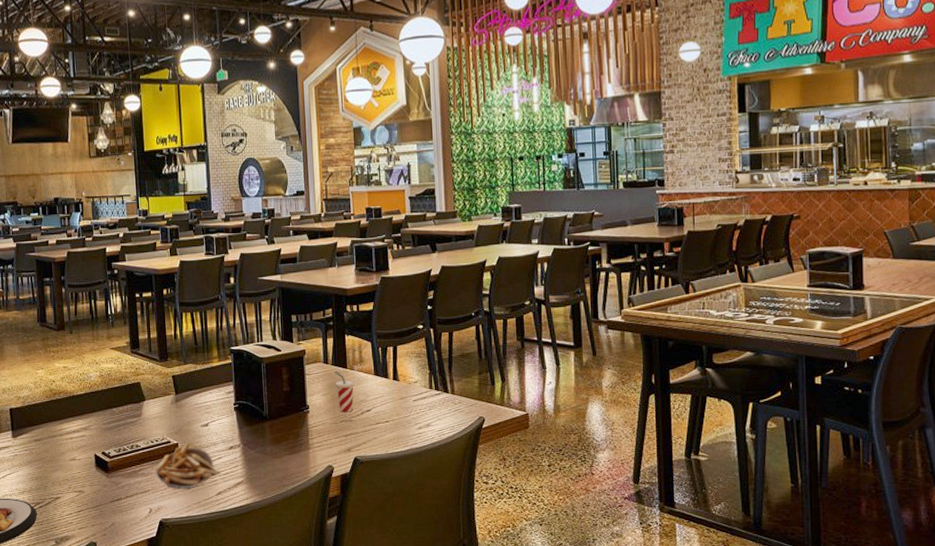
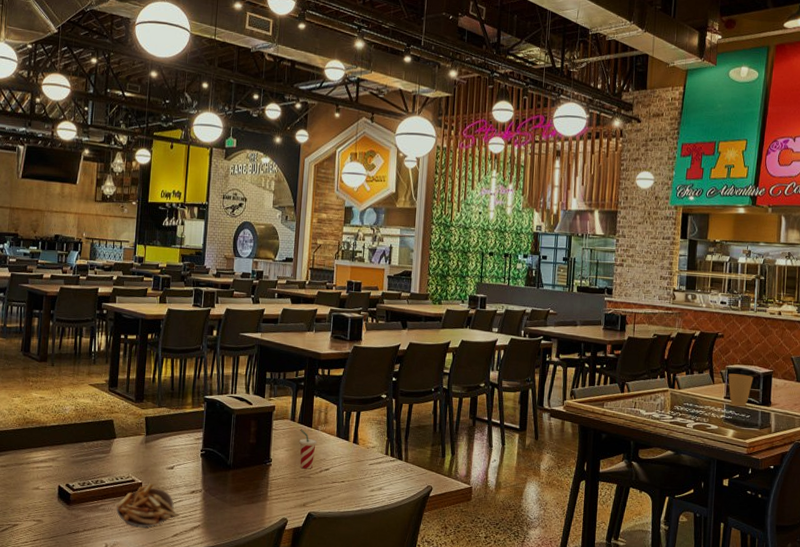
cup: none [810,257,841,295] -> present [728,373,754,408]

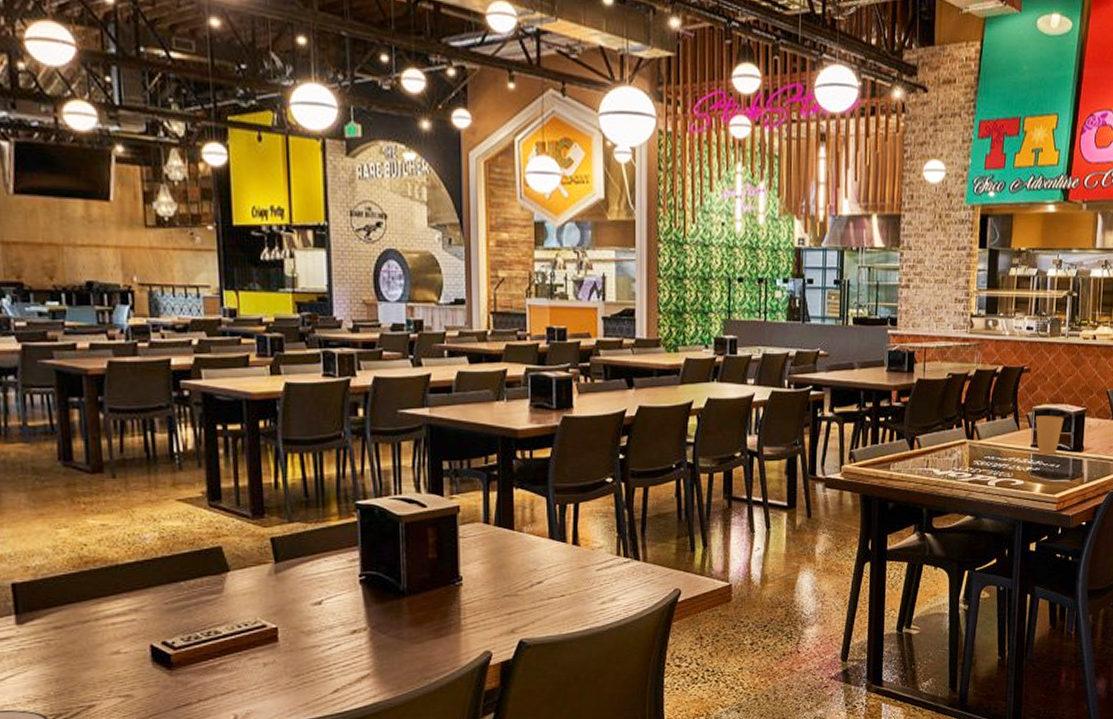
french fries: present [116,483,180,528] -> none [244,627,339,688]
beverage cup: present [299,429,317,469] -> none [498,533,523,585]

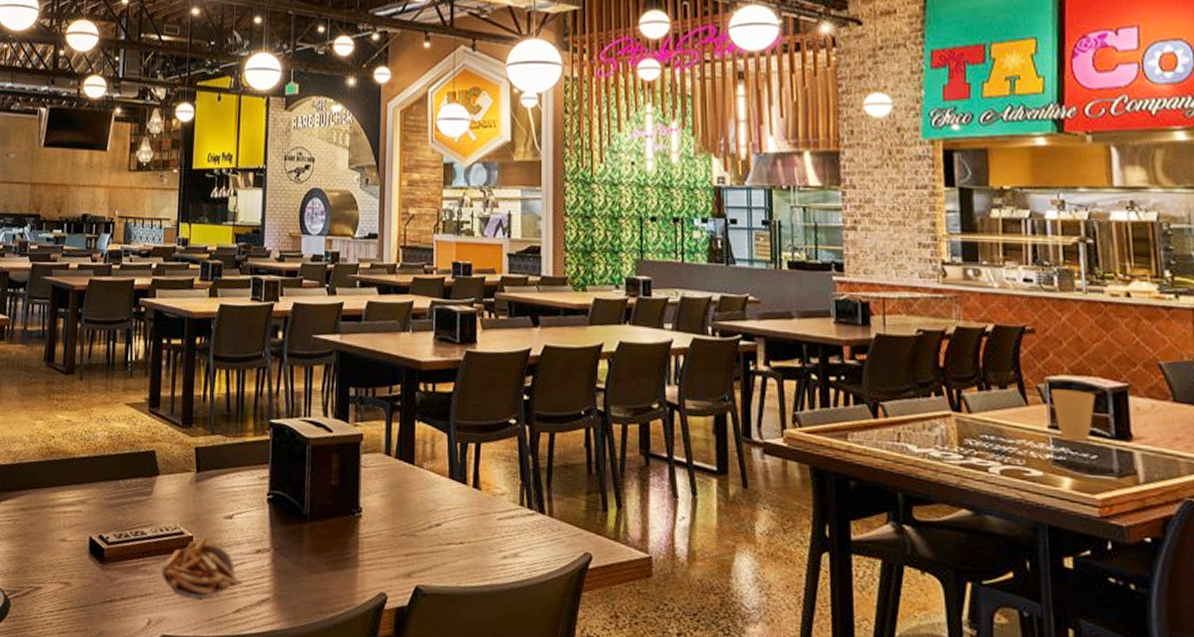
french fries: none [244,627,339,688] -> present [161,537,243,598]

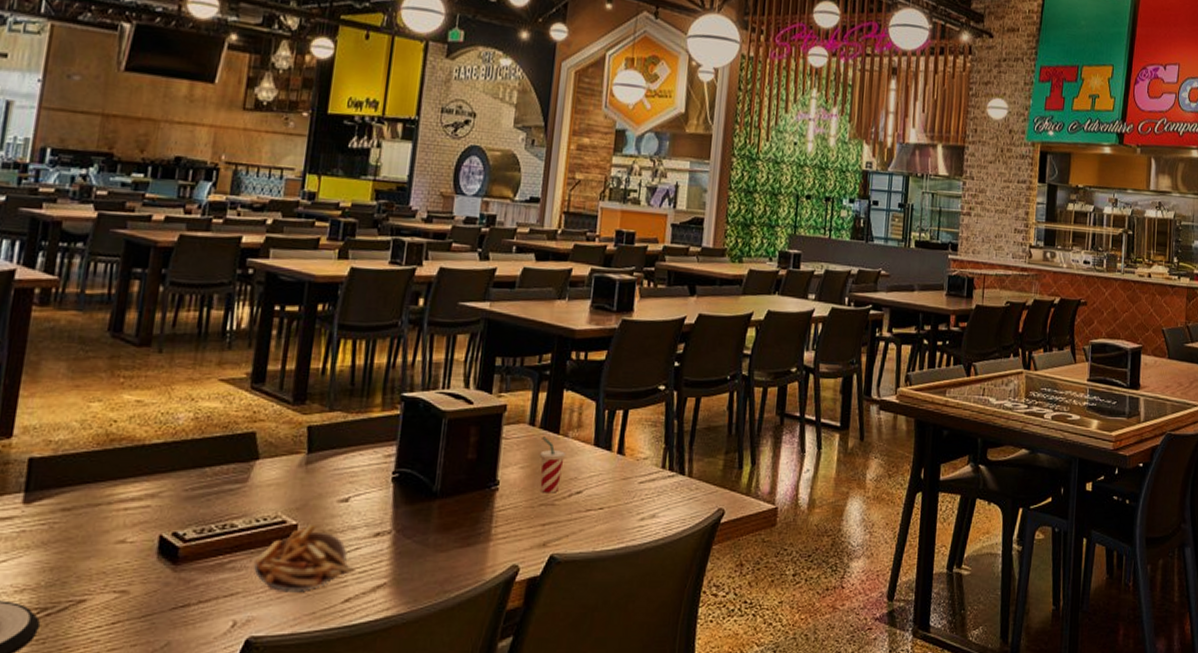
beverage cup: none [398,466,423,524] -> present [540,436,567,493]
cup: present [1051,389,1096,443] -> none [1092,350,1121,392]

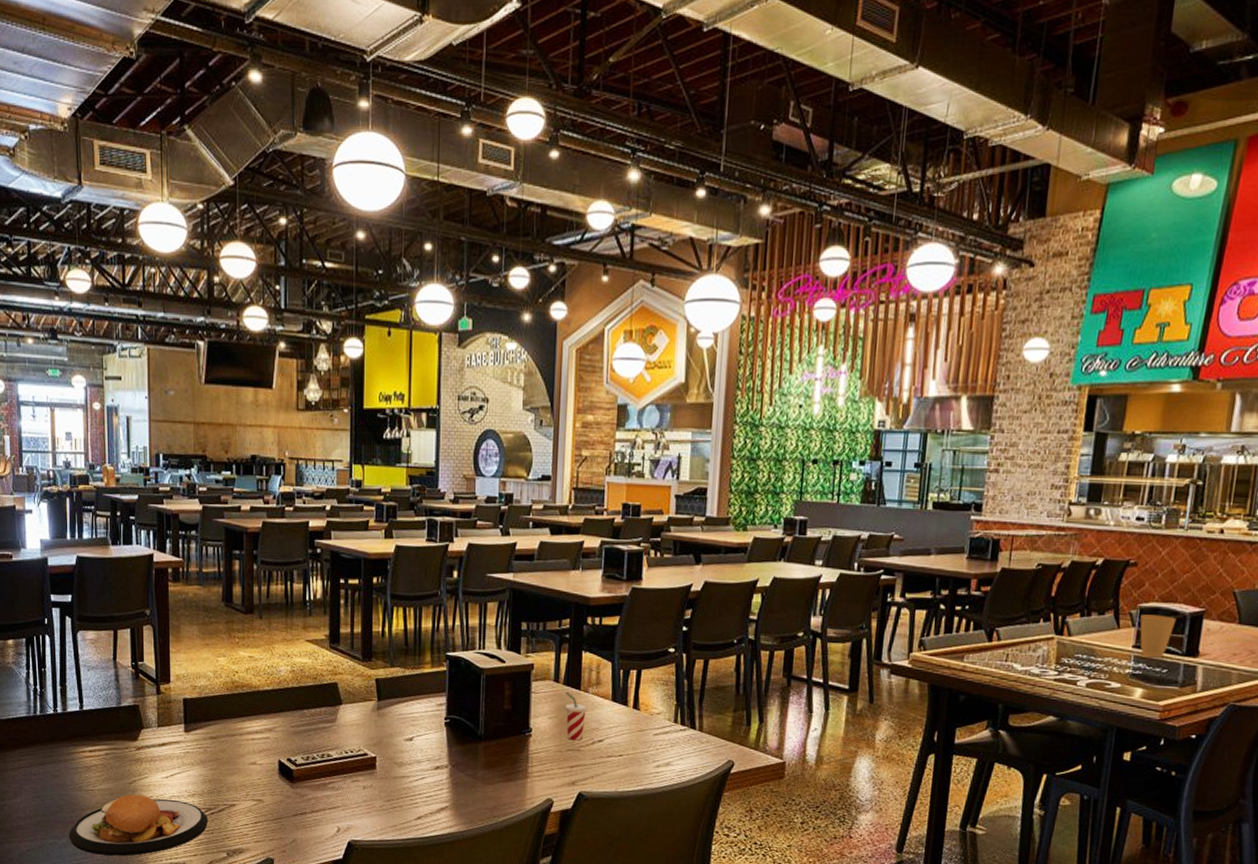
french fries: present [254,524,356,593] -> none [348,757,423,809]
cup: none [1092,350,1121,392] -> present [1140,614,1177,659]

